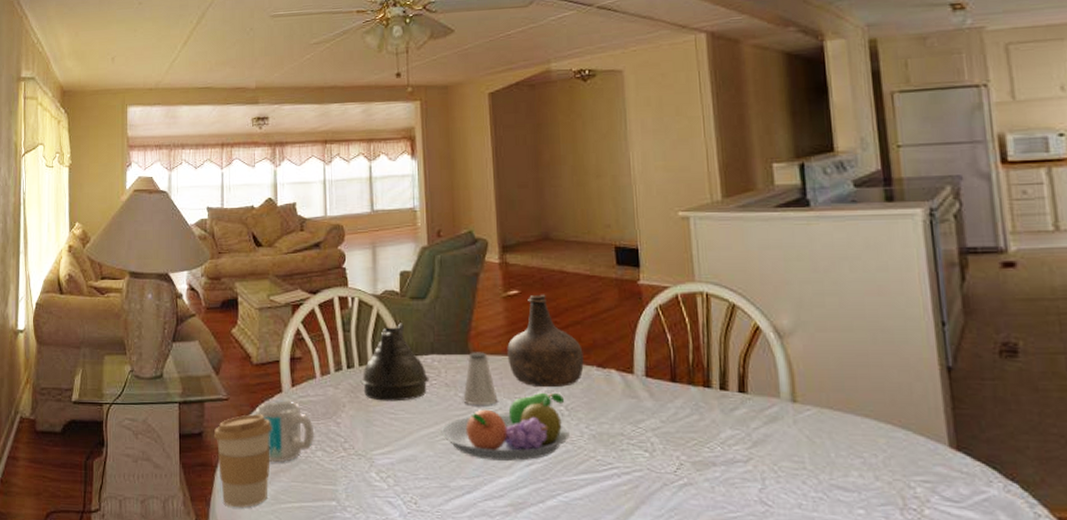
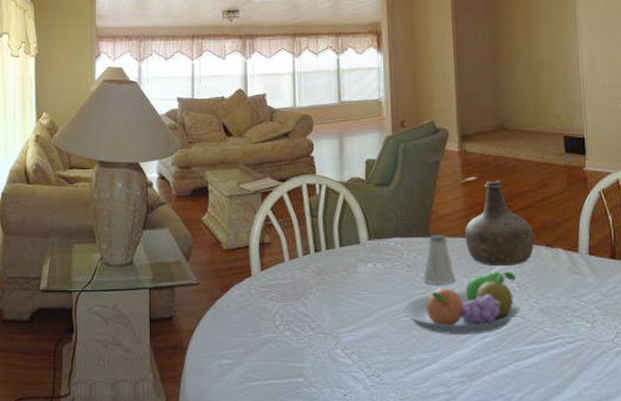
coffee cup: present [213,414,273,507] -> none [184,298,242,387]
mug: present [256,400,315,463] -> none [226,284,283,344]
teapot: present [361,323,430,402] -> none [328,208,392,282]

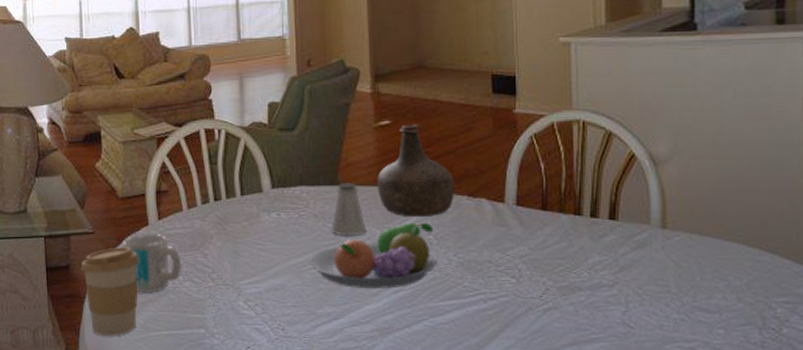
coffee cup: none [184,298,242,387] -> present [80,247,140,336]
mug: none [226,284,283,344] -> present [123,233,182,294]

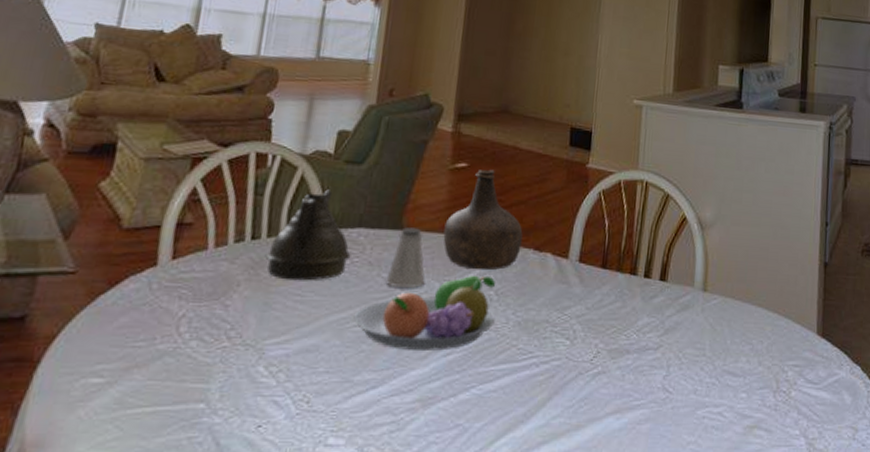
coffee cup: present [80,247,140,336] -> none [39,293,134,416]
mug: present [123,233,182,294] -> none [113,276,192,356]
teapot: none [229,155,298,233] -> present [266,189,351,281]

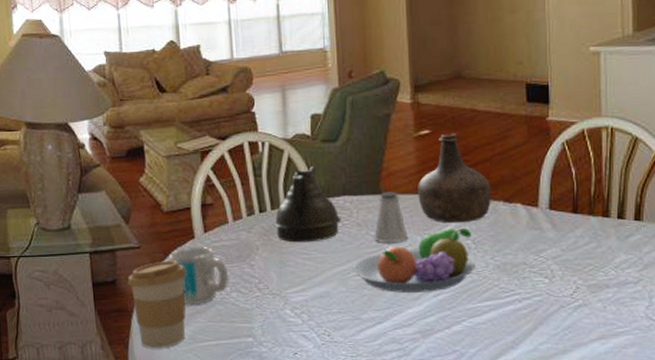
coffee cup: none [39,293,134,416] -> present [127,260,187,348]
mug: none [113,276,192,356] -> present [169,246,229,306]

